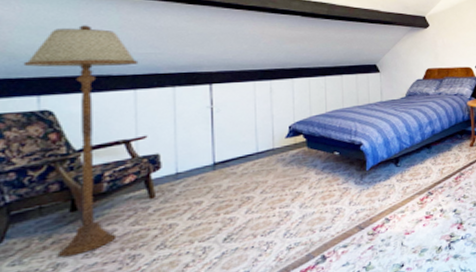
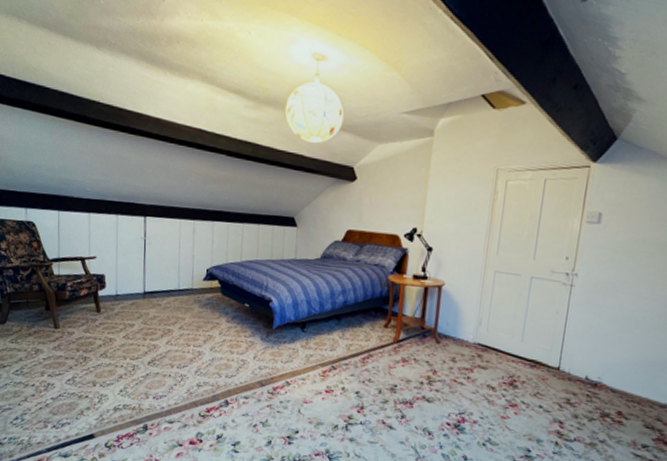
floor lamp: present [23,25,139,258] -> none [16,148,92,346]

